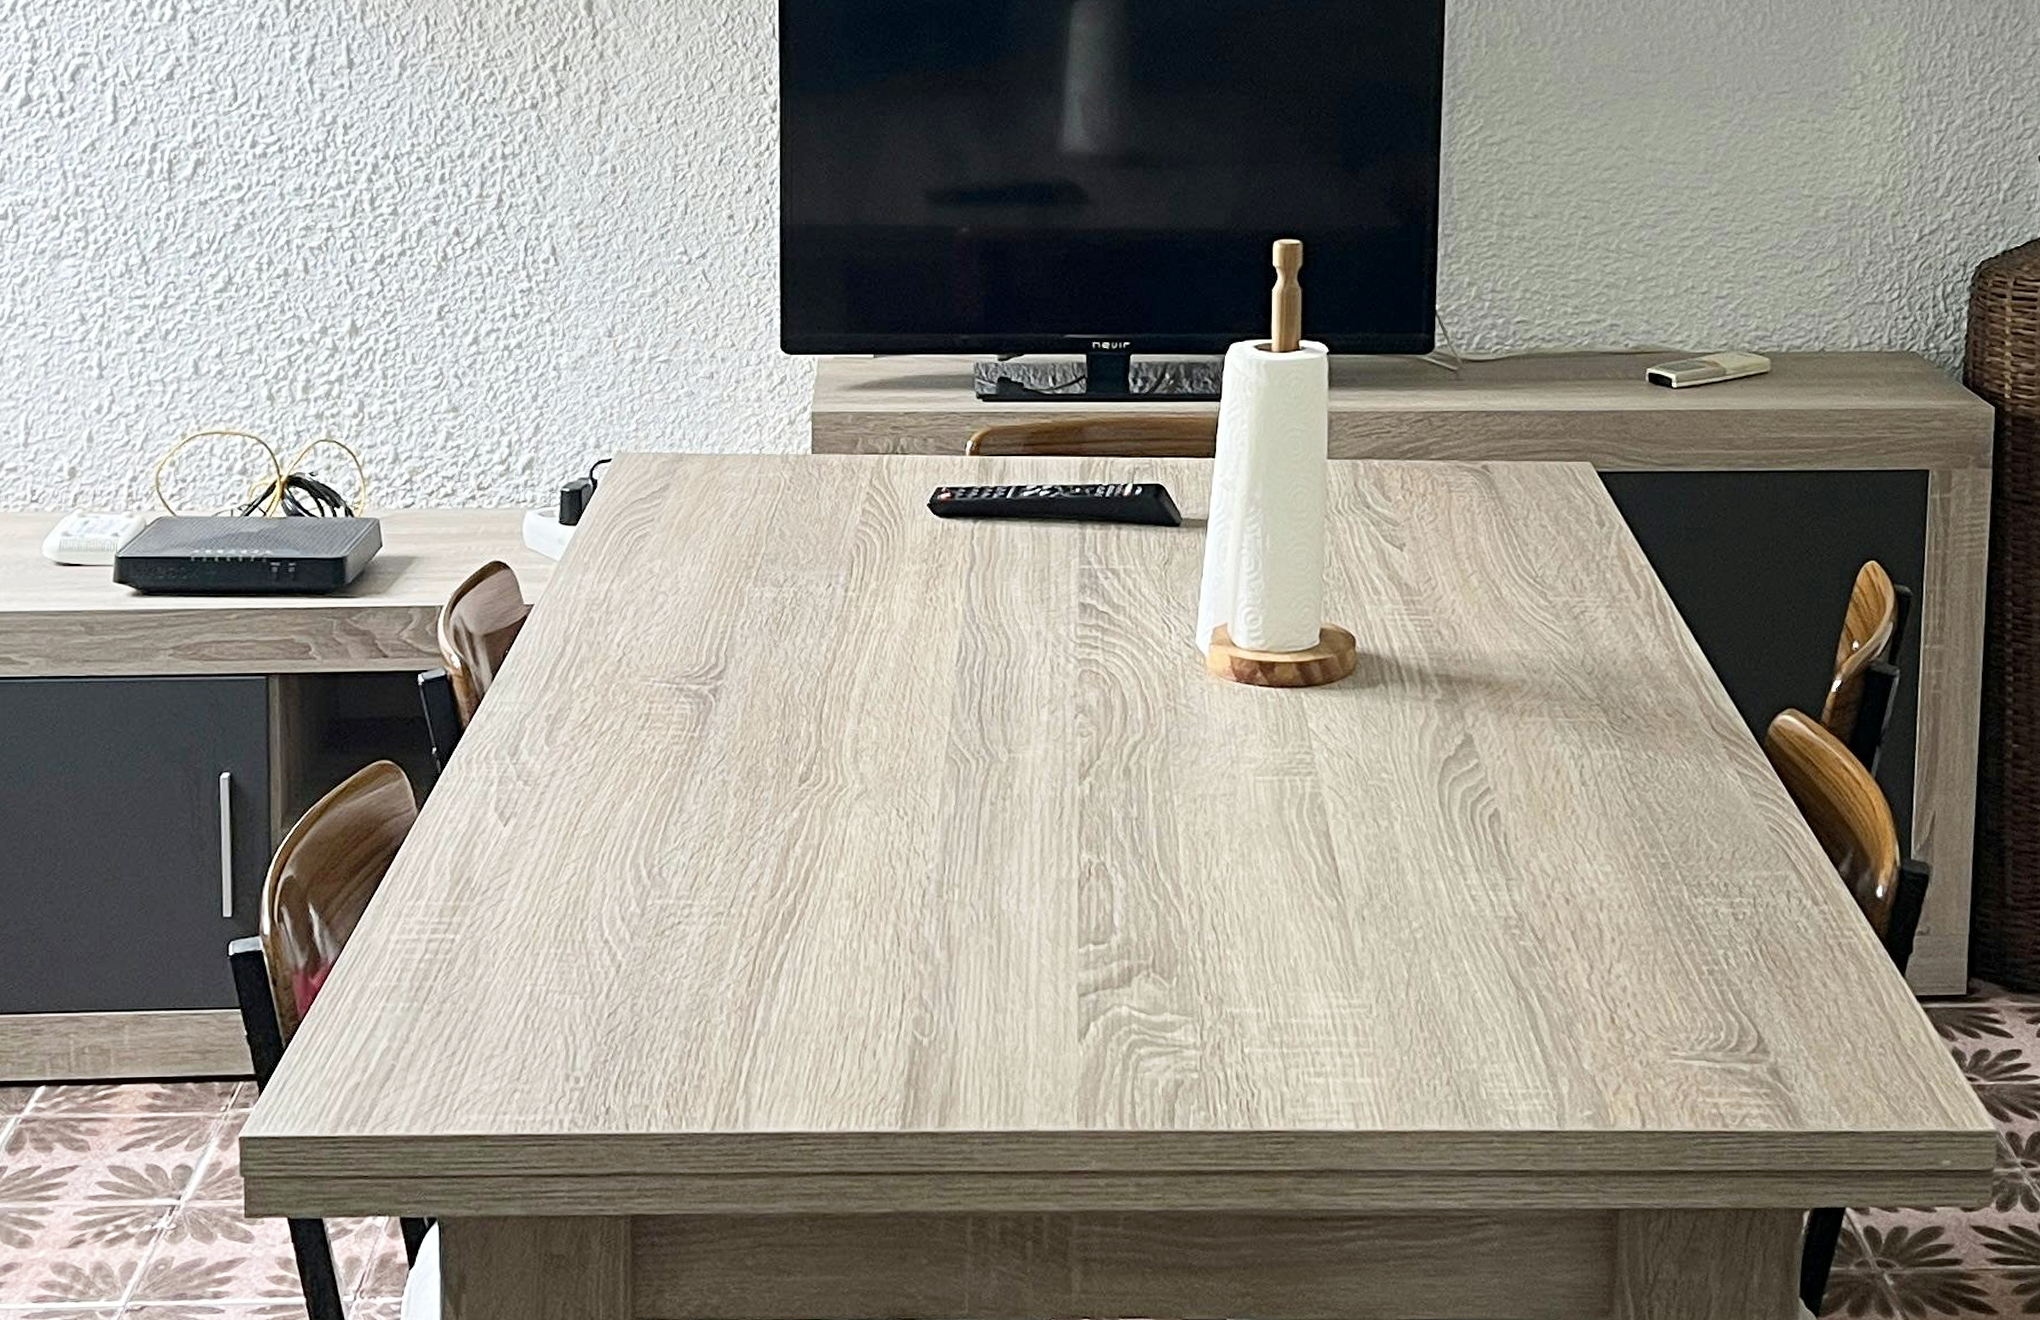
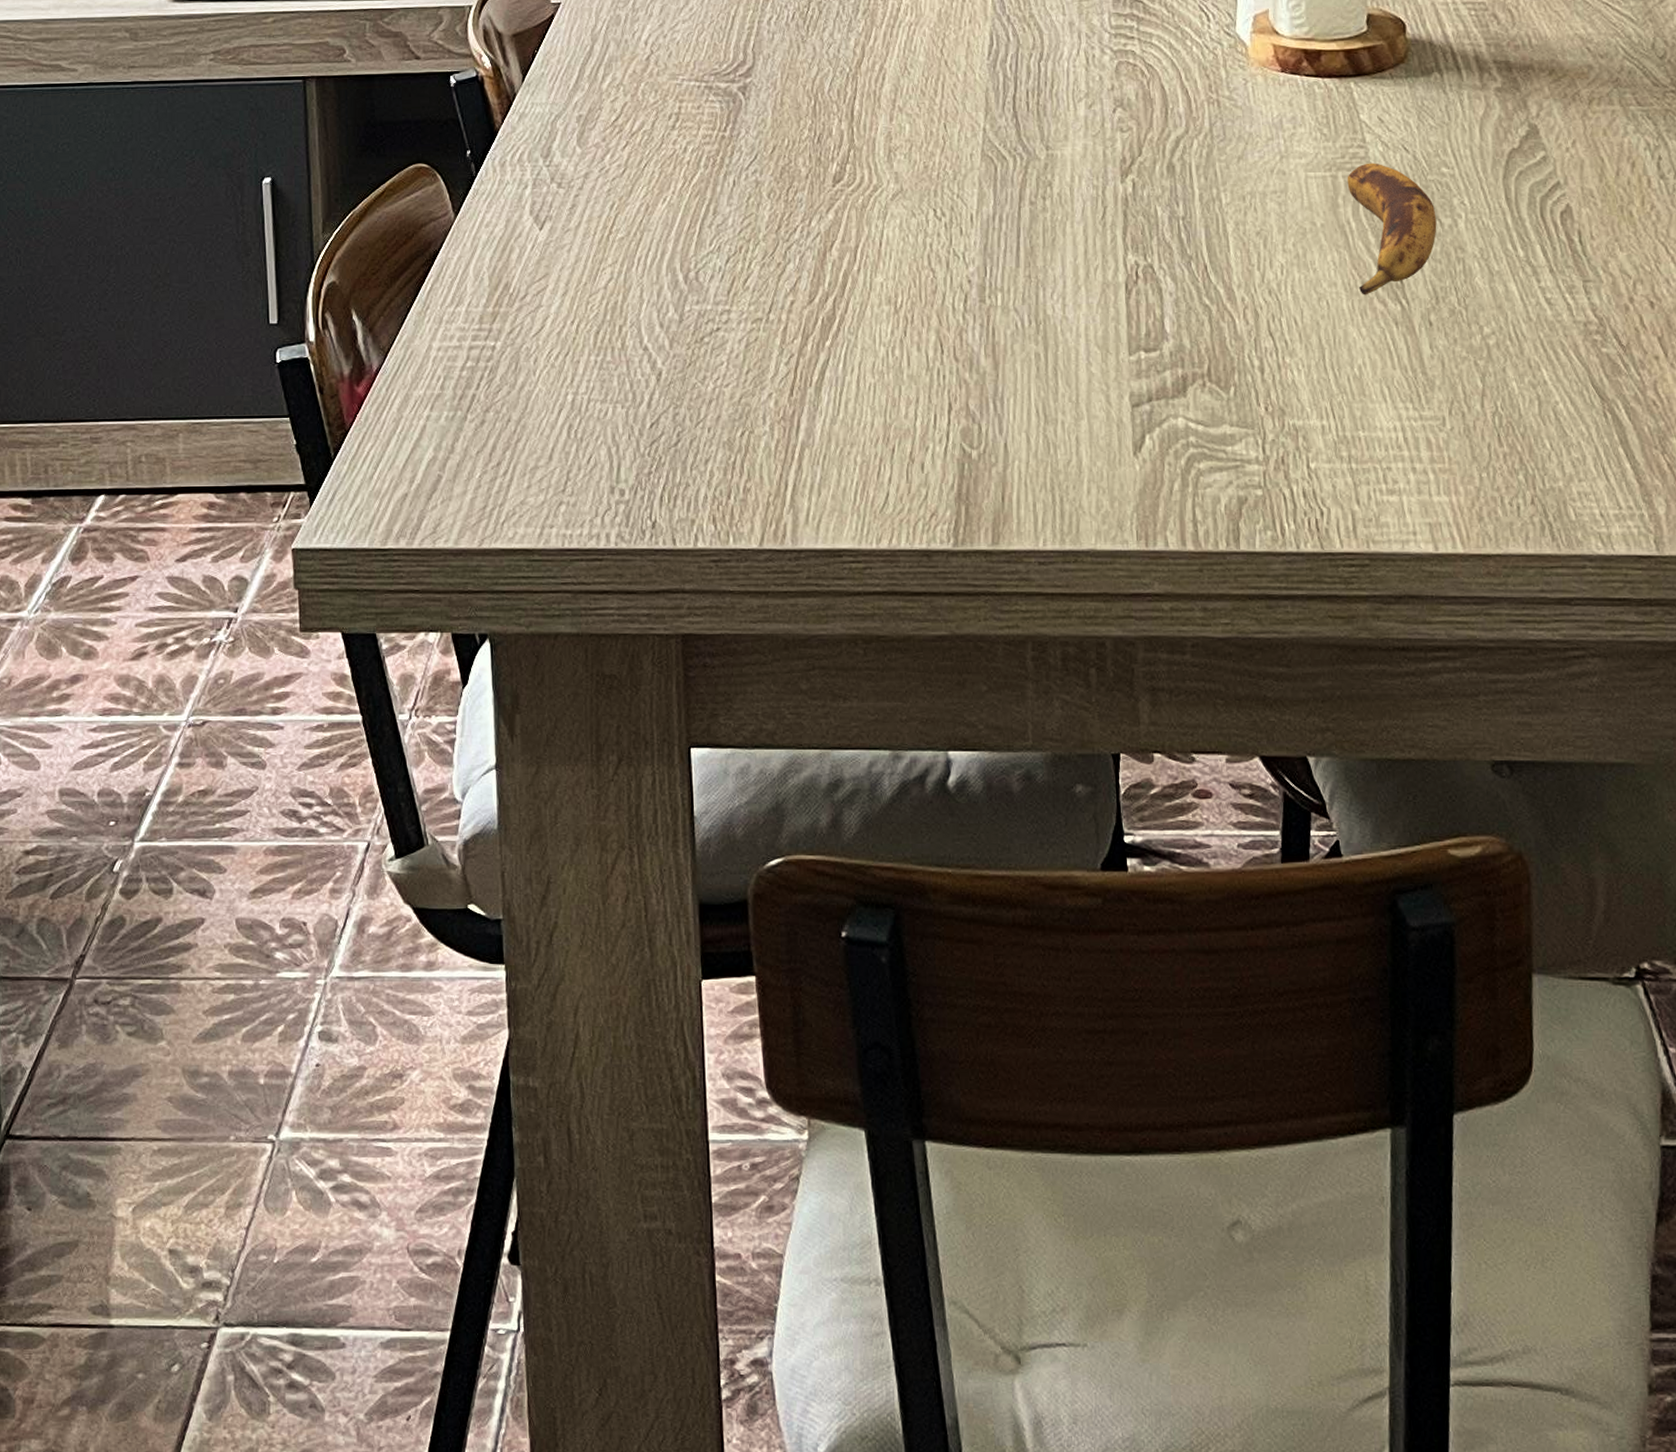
banana: none [1293,768,1374,892] -> present [1347,163,1437,295]

